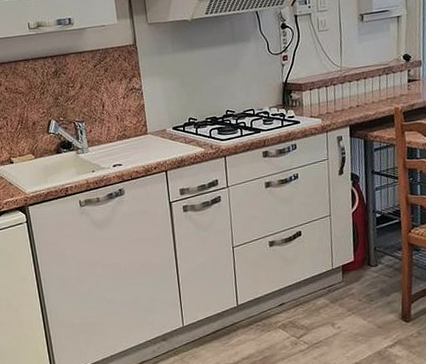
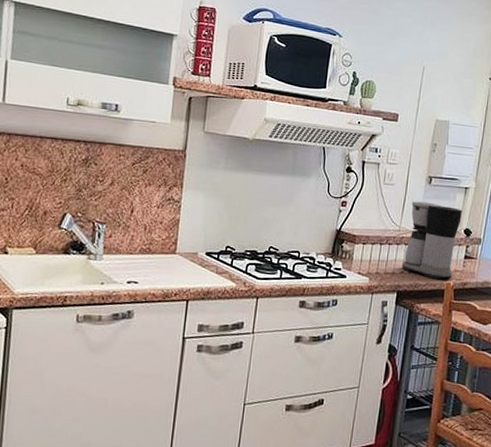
coffee maker: none [348,37,399,108] -> present [402,201,463,280]

